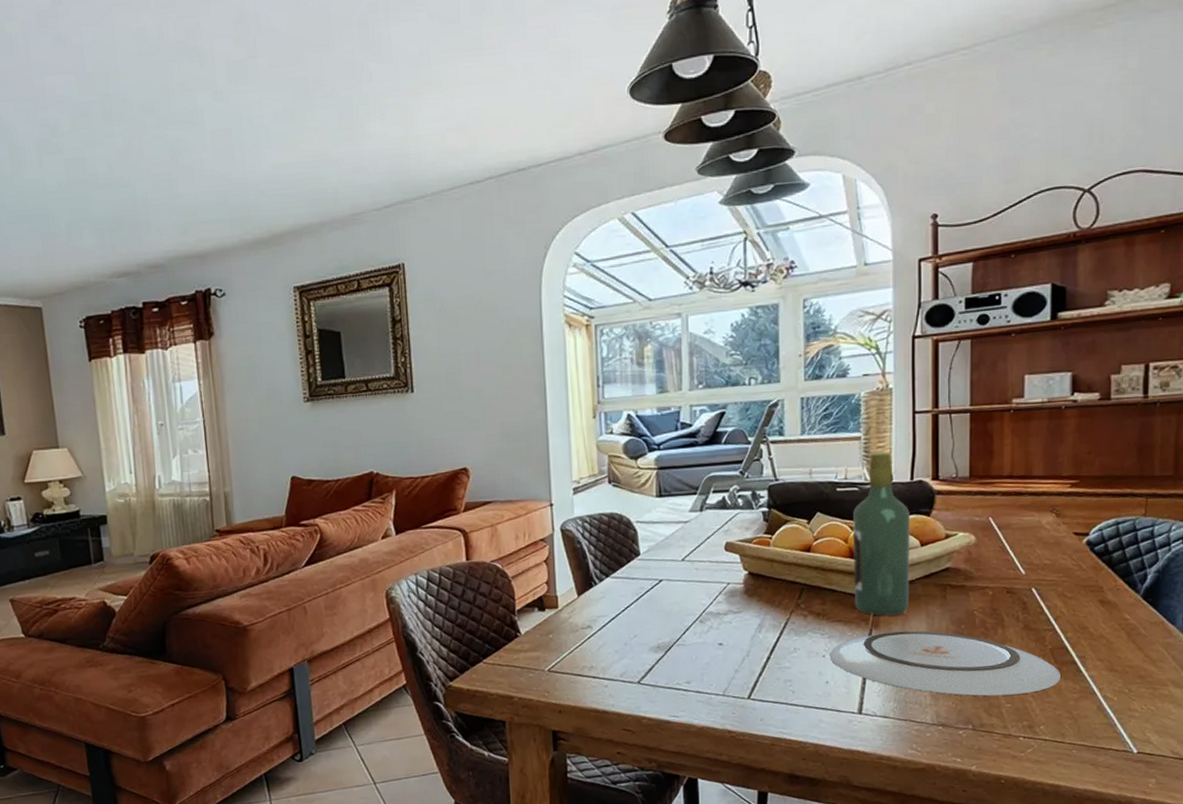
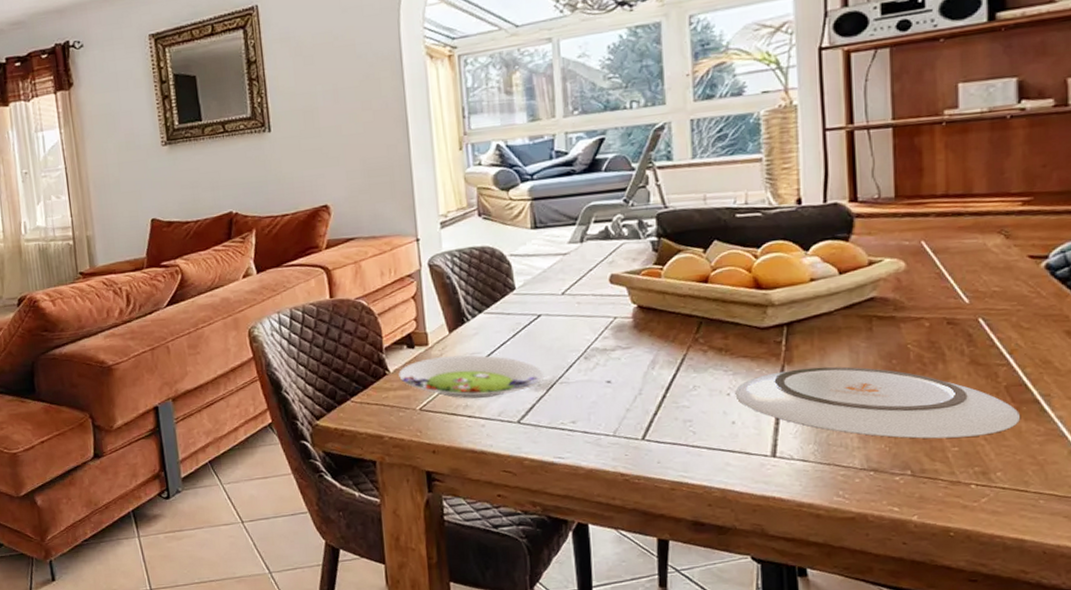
salad plate: none [529,617,664,660] -> present [399,354,545,399]
wine bottle: present [852,452,911,616] -> none [756,173,828,351]

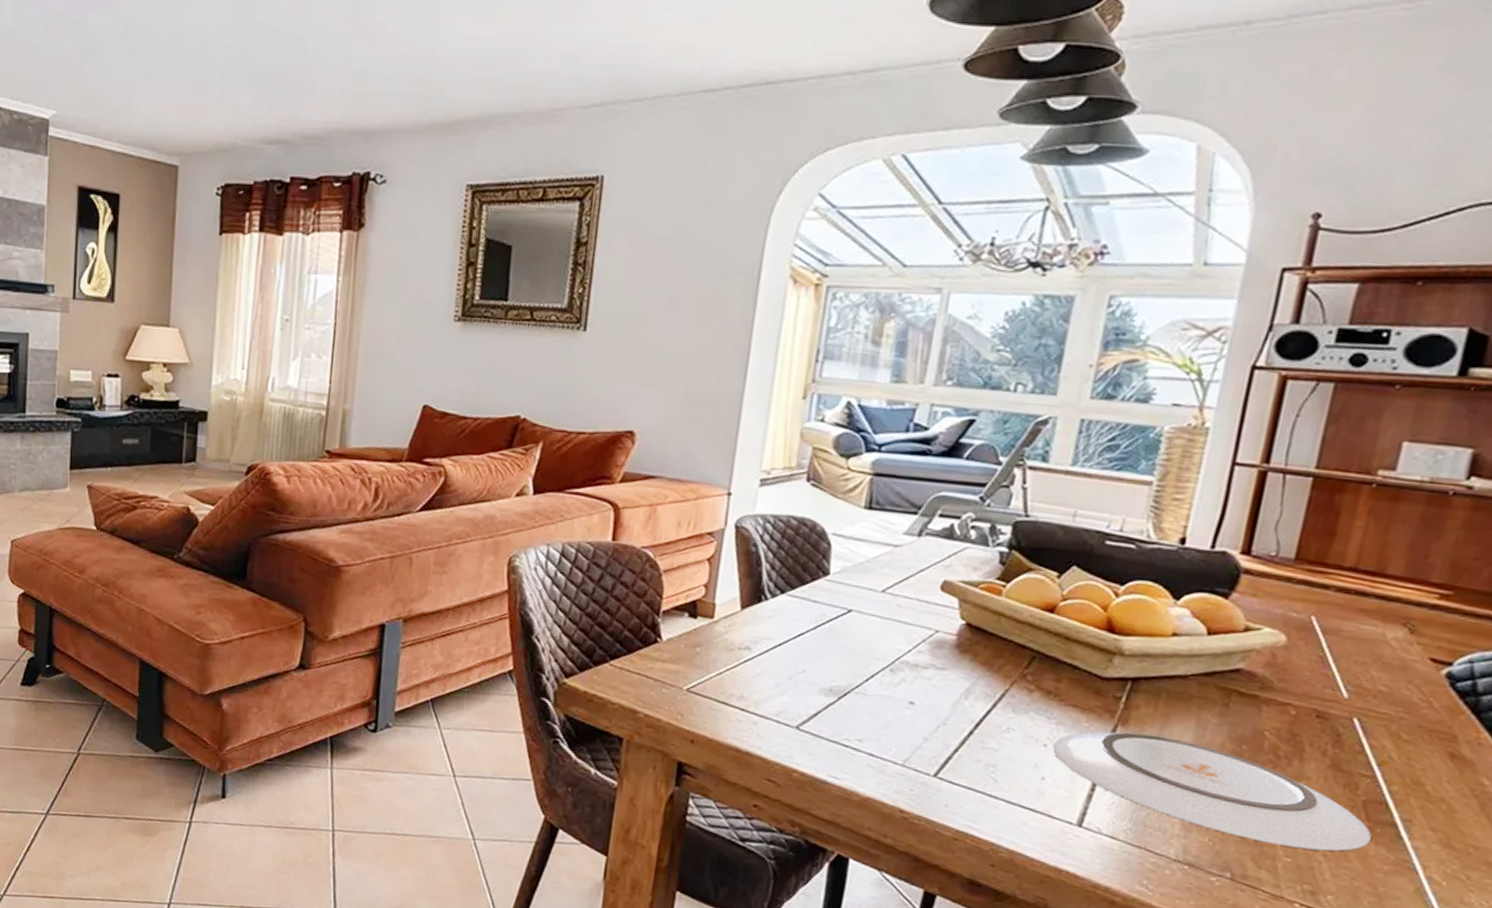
salad plate: present [399,354,545,399] -> none [671,633,840,693]

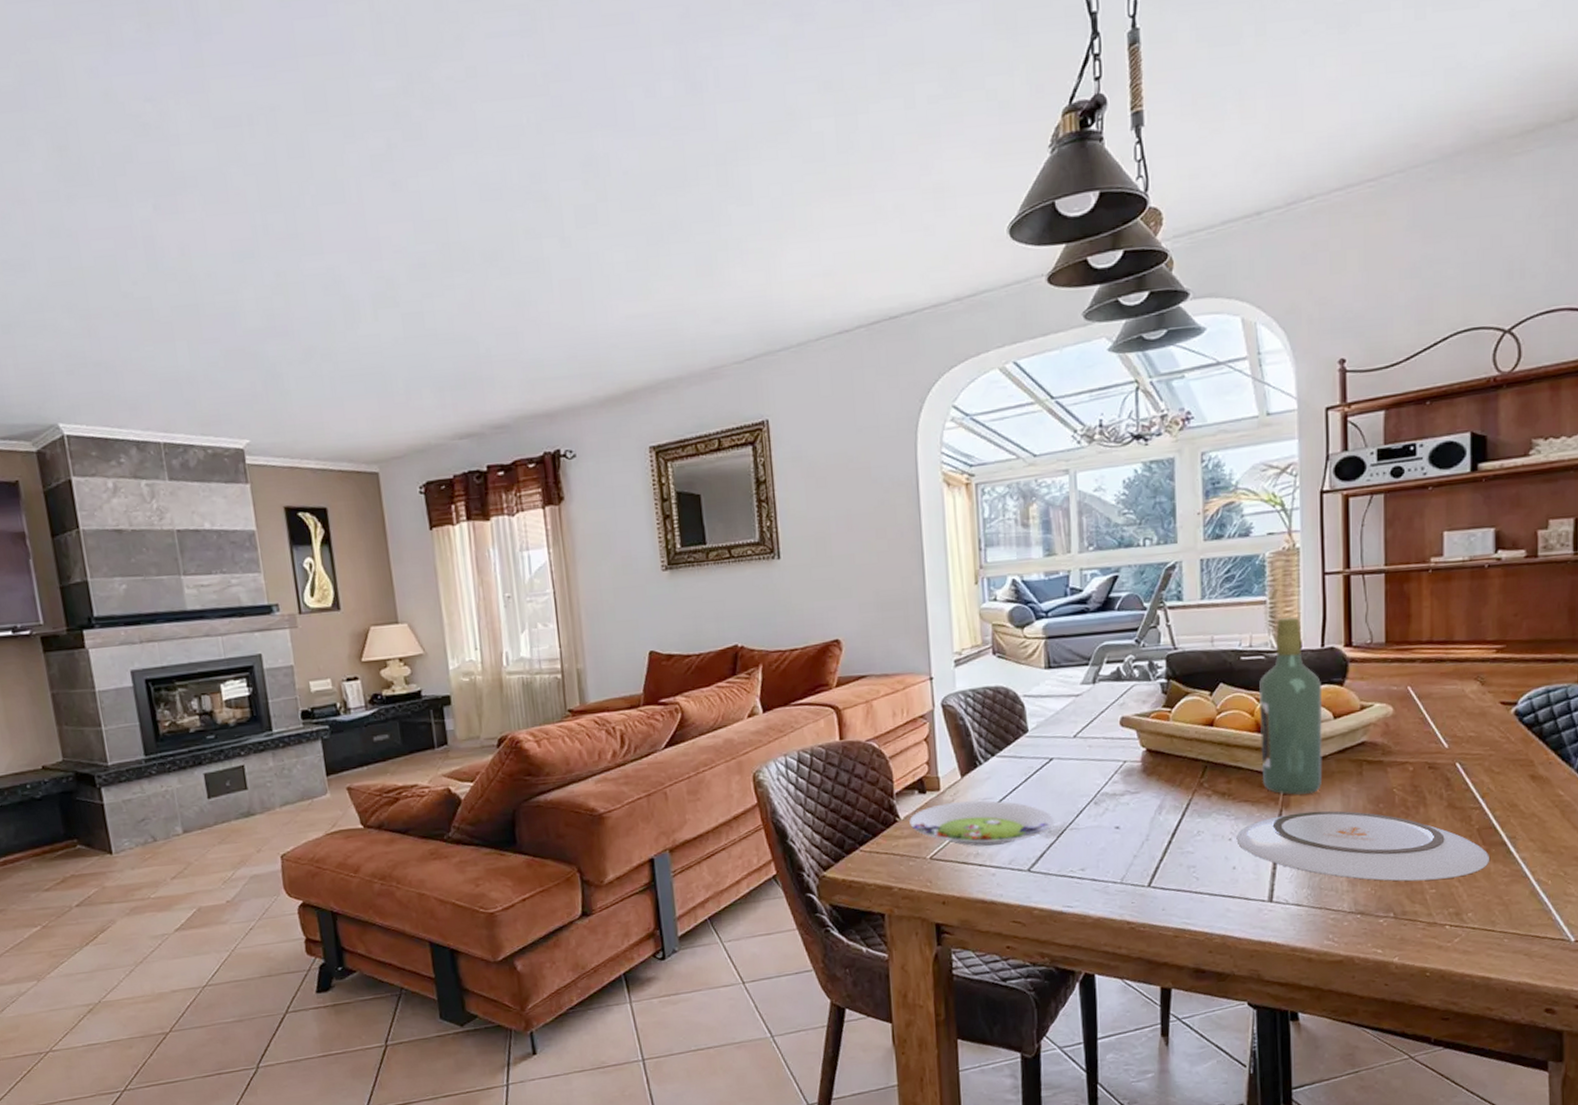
salad plate: none [671,633,840,693] -> present [909,800,1055,847]
wine bottle: none [1100,505,1202,715] -> present [1259,617,1323,795]

